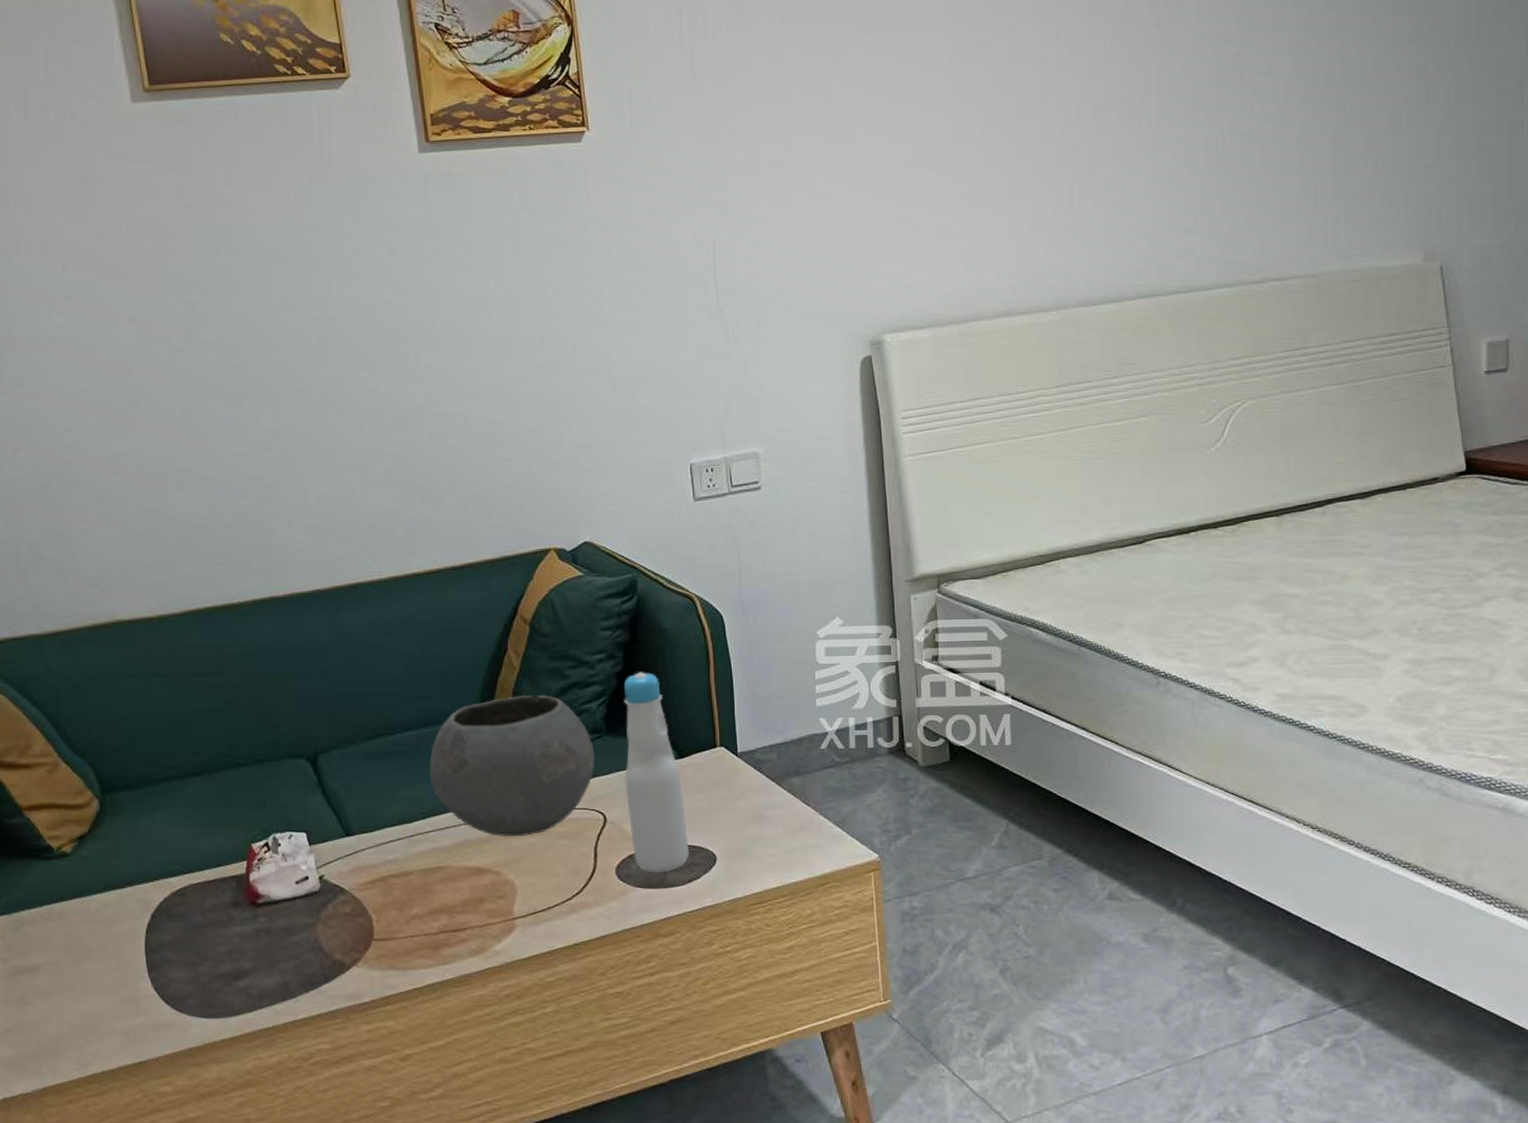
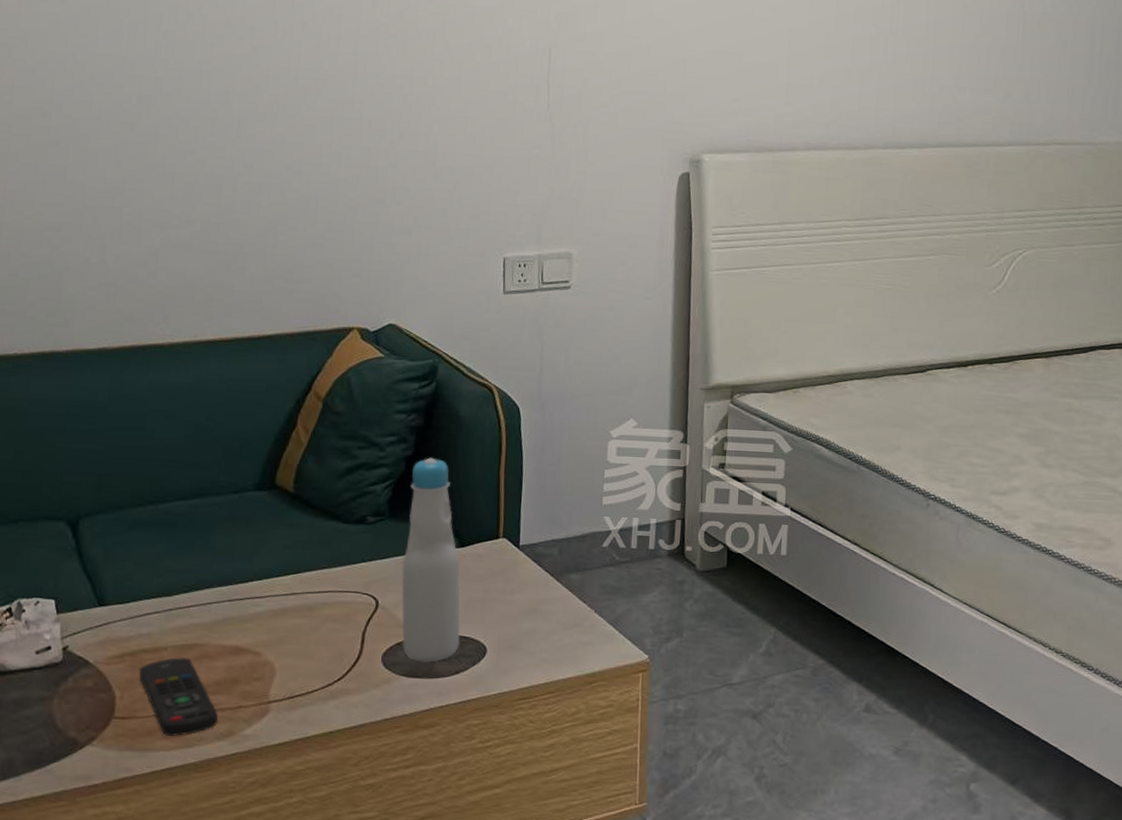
remote control: none [390,880,470,955] -> present [138,657,219,736]
bowl: present [428,695,595,837] -> none [197,472,375,617]

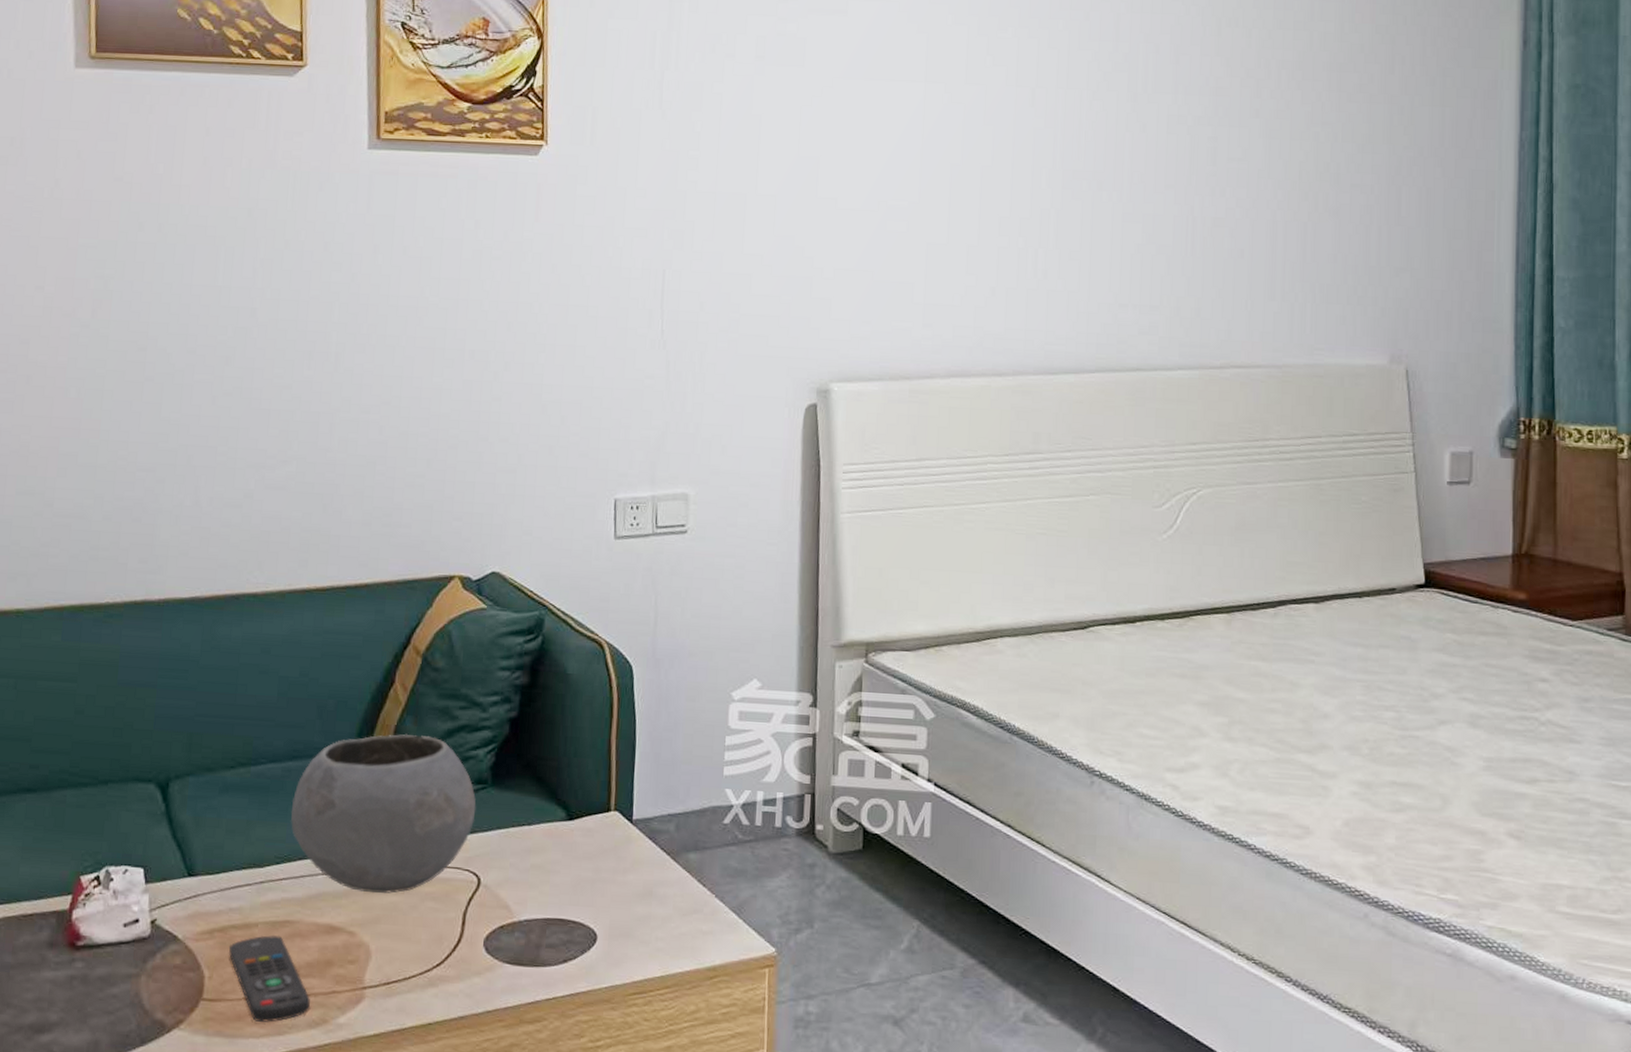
bowl: none [197,472,375,617] -> present [290,733,476,894]
bottle: present [401,457,461,663] -> none [505,720,569,949]

